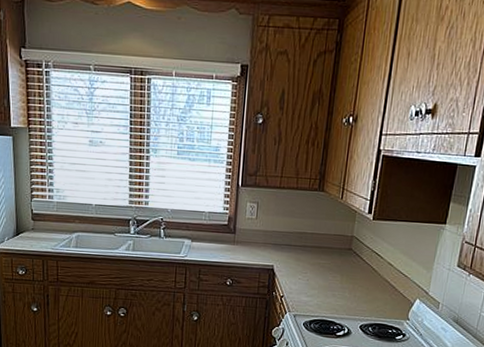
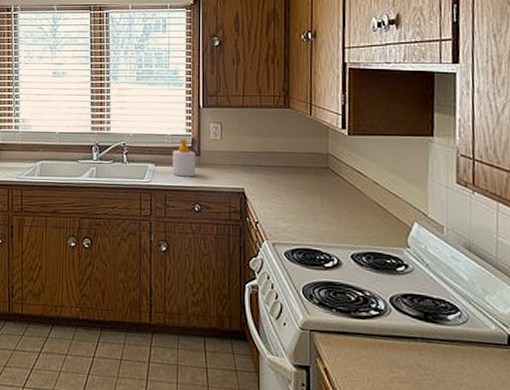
soap bottle: none [208,216,231,254] -> present [172,139,195,177]

